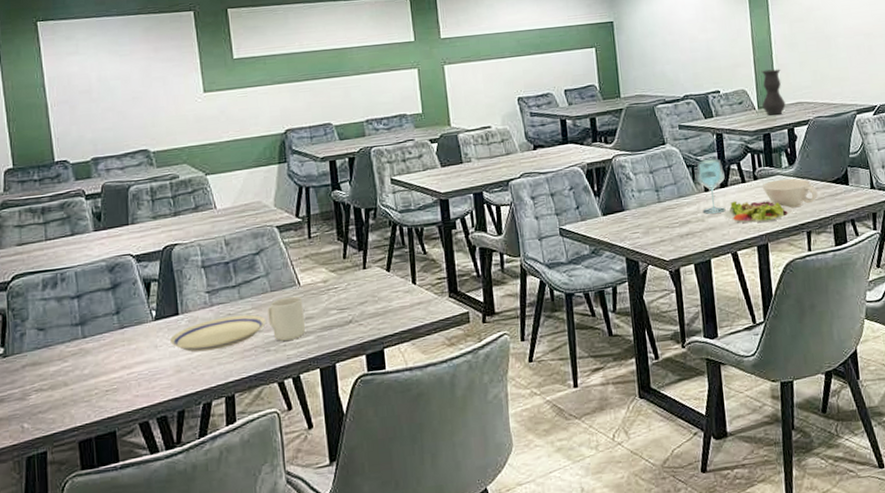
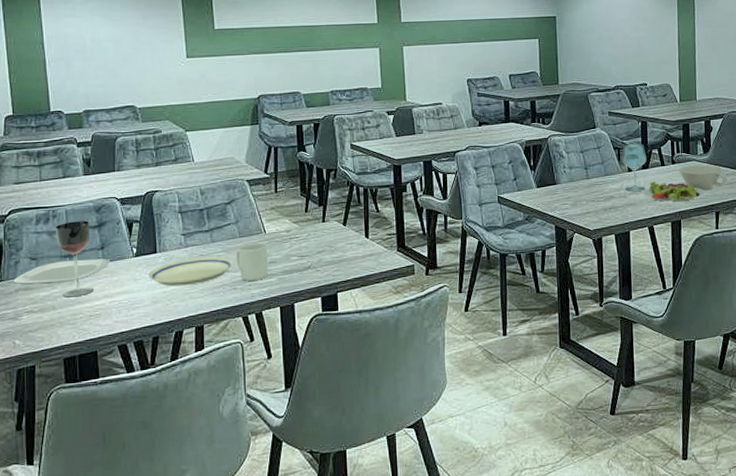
plate: none [19,324,128,360] -> present [13,258,111,285]
wineglass: none [64,282,110,372] -> present [55,220,94,298]
vase: present [761,69,786,116] -> none [684,67,704,109]

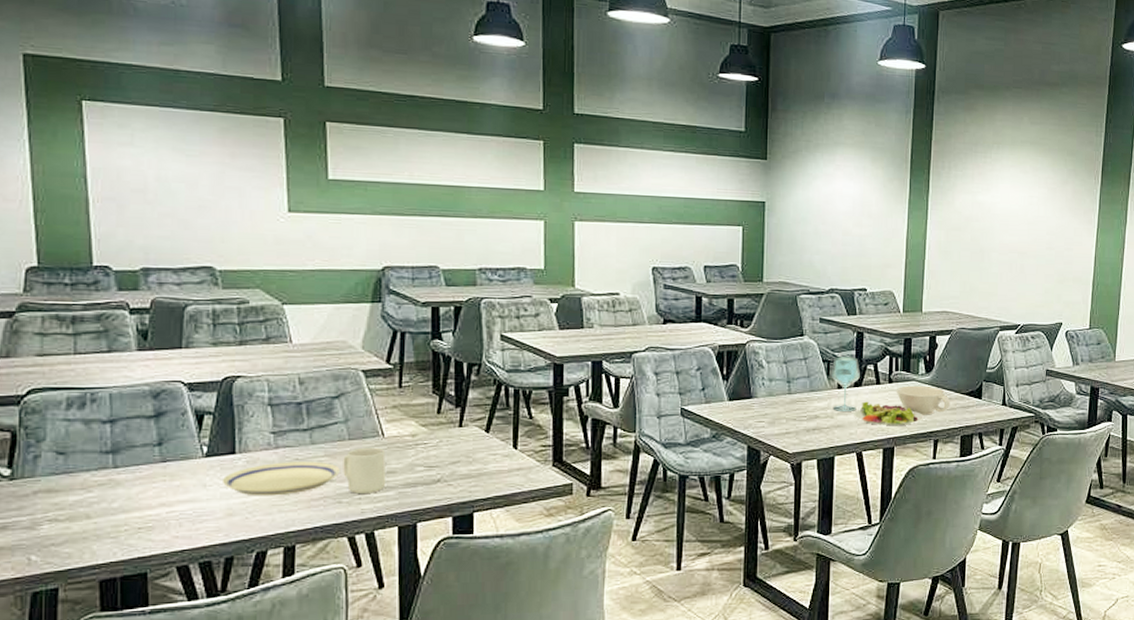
plate: present [13,258,111,285] -> none [30,457,172,486]
wineglass: present [55,220,94,298] -> none [93,408,145,504]

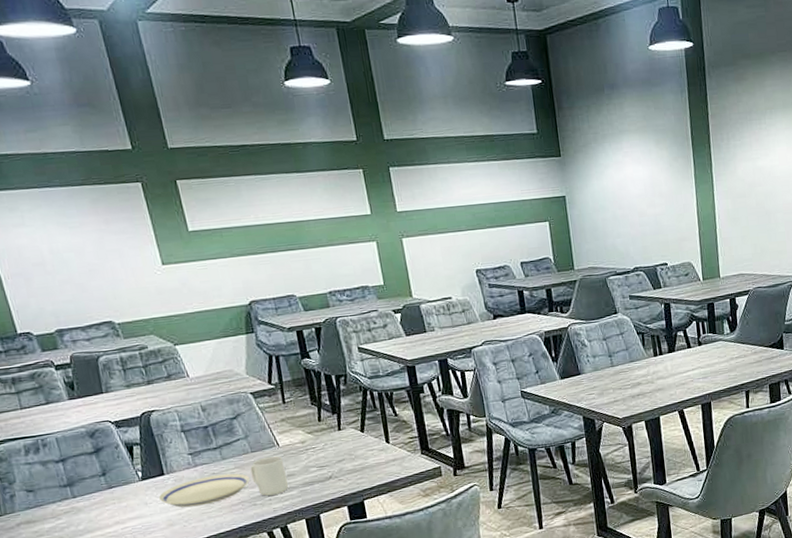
wine glass: present [831,357,860,411] -> none [646,326,673,377]
salad plate: present [854,401,925,426] -> none [671,364,735,384]
cup: present [896,385,951,415] -> none [706,344,756,371]

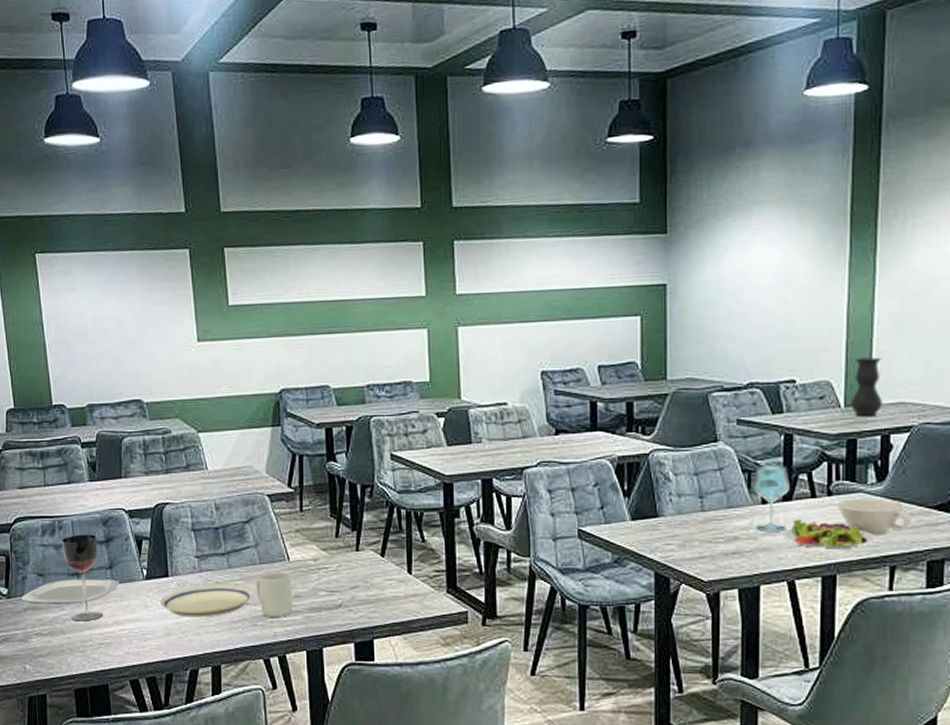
plate: none [12,485,117,518] -> present [21,579,120,604]
wineglass: none [47,447,103,528] -> present [61,534,103,621]
wine glass: none [646,326,673,377] -> present [753,465,790,531]
salad plate: none [671,364,735,384] -> present [783,519,877,549]
vase: none [706,242,728,287] -> present [851,357,883,418]
cup: none [706,344,756,371] -> present [837,498,912,535]

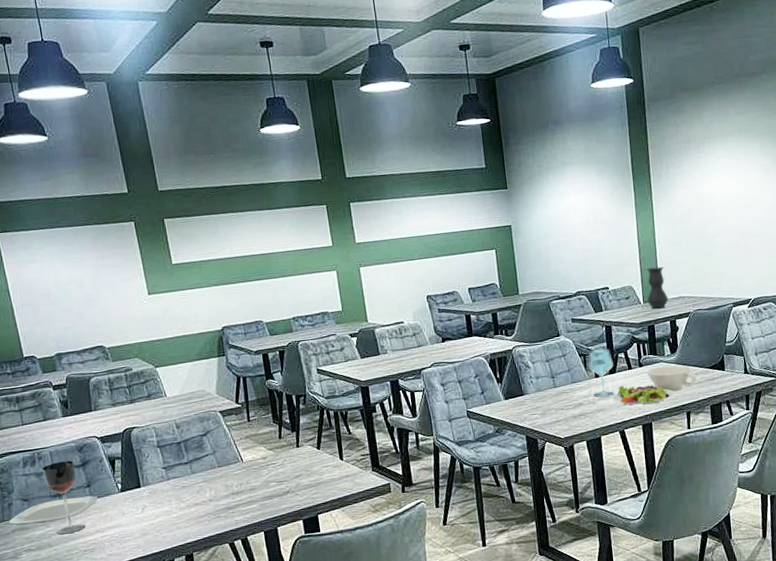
plate: present [160,585,254,617] -> none [135,487,216,518]
cup: present [256,571,293,617] -> none [216,470,250,509]

